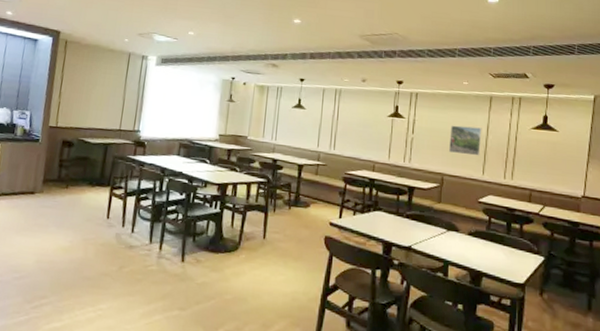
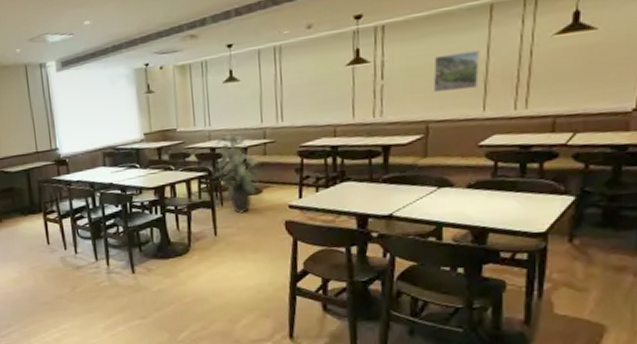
indoor plant: none [271,147,313,223] -> present [213,128,261,214]

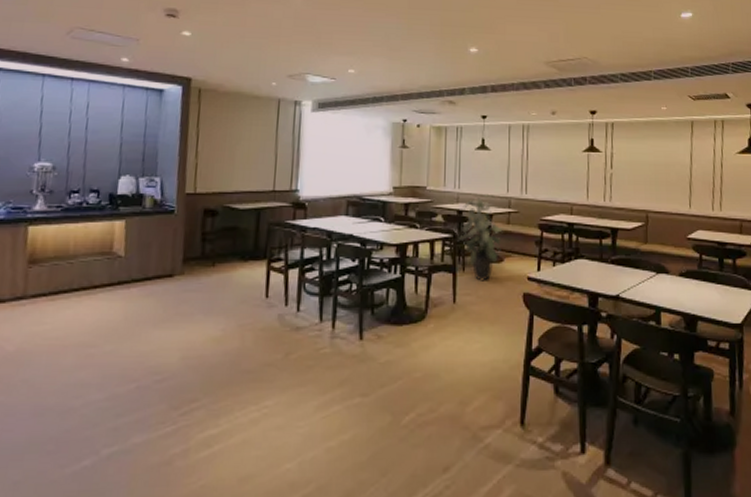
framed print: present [433,50,480,92] -> none [651,155,686,188]

